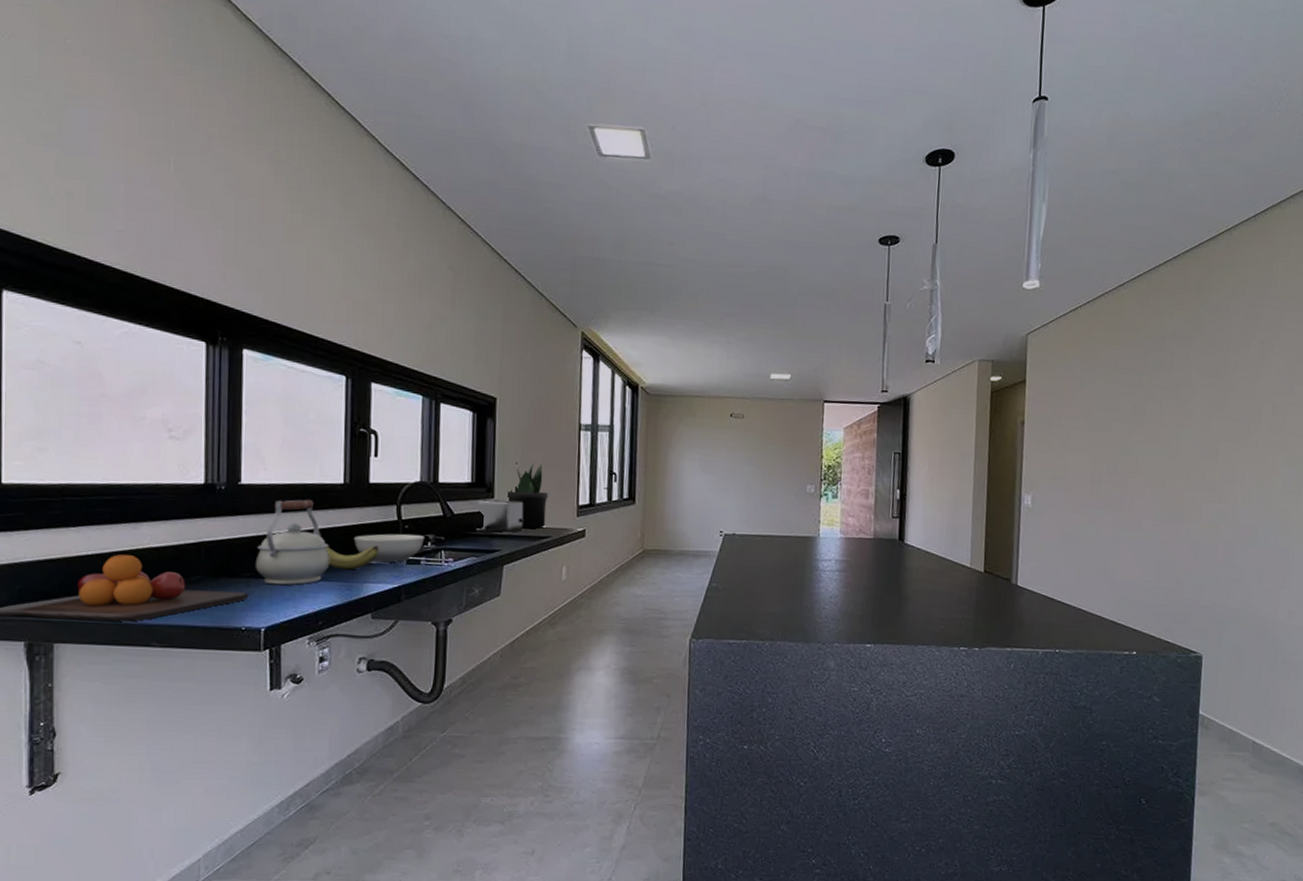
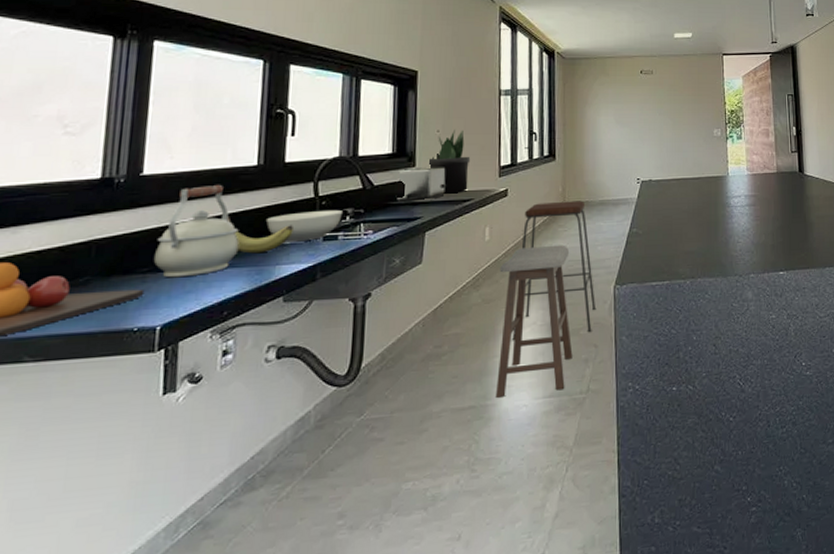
bar stool: none [569,591,646,734] -> present [496,244,573,398]
bar stool: none [585,547,671,683] -> present [511,201,597,341]

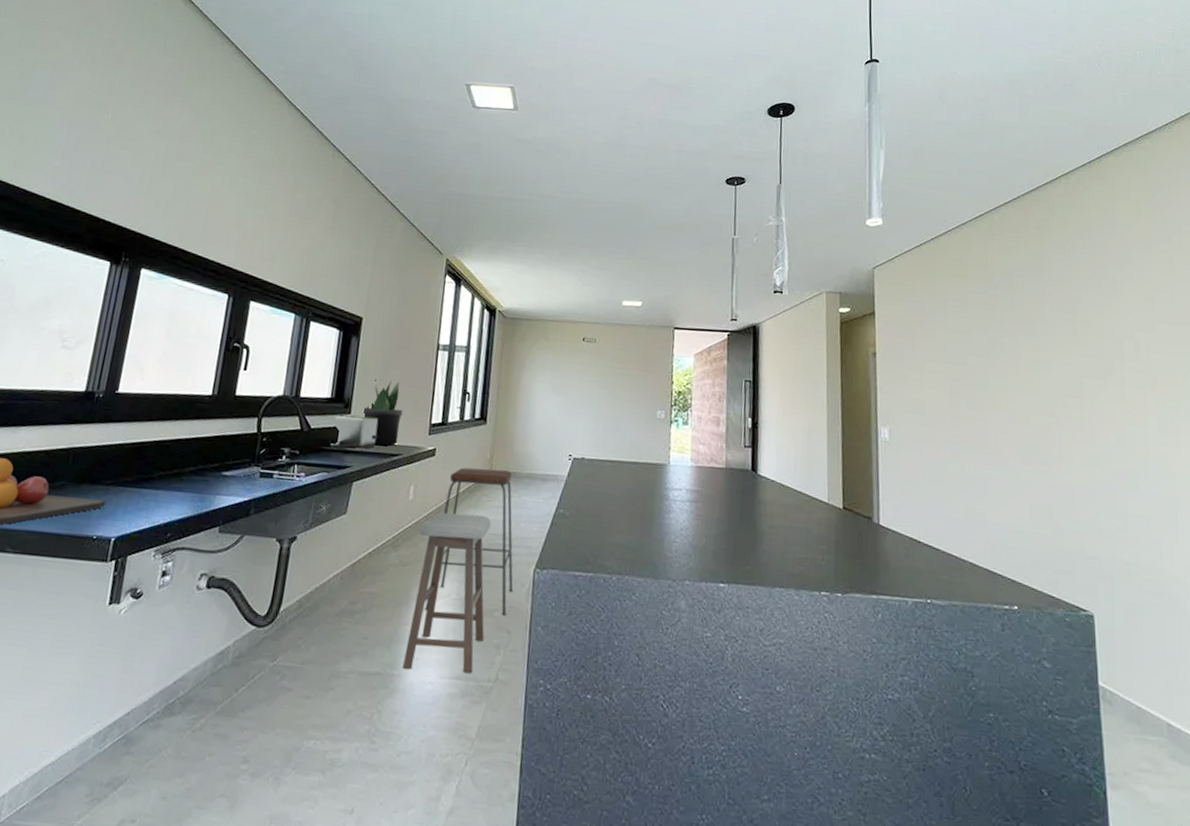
kettle: present [153,184,239,278] -> none [116,409,189,495]
fruit: present [227,217,293,254] -> none [180,442,236,482]
bowl: present [265,209,344,242] -> none [212,446,281,475]

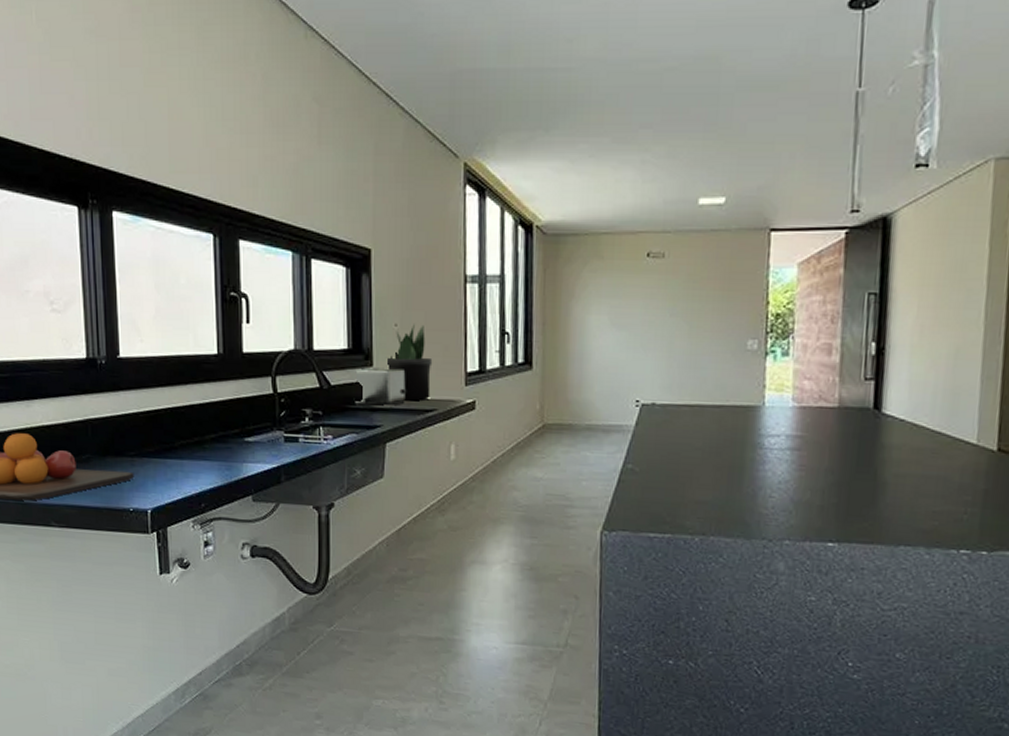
bar stool: present [403,512,492,674] -> none [464,472,549,639]
bar stool: present [424,467,514,616] -> none [480,421,579,581]

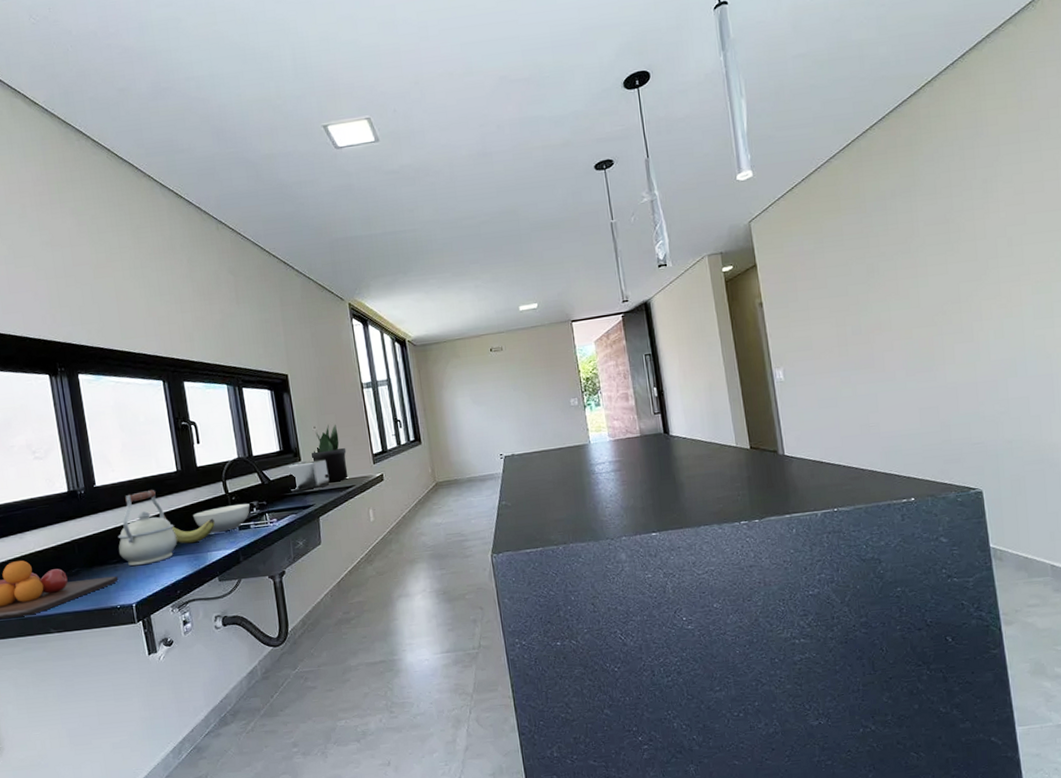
kettle: none [138,372,209,465] -> present [117,489,178,567]
fruit: none [195,407,256,449] -> present [163,515,215,544]
bowl: none [230,408,302,441] -> present [192,503,251,533]

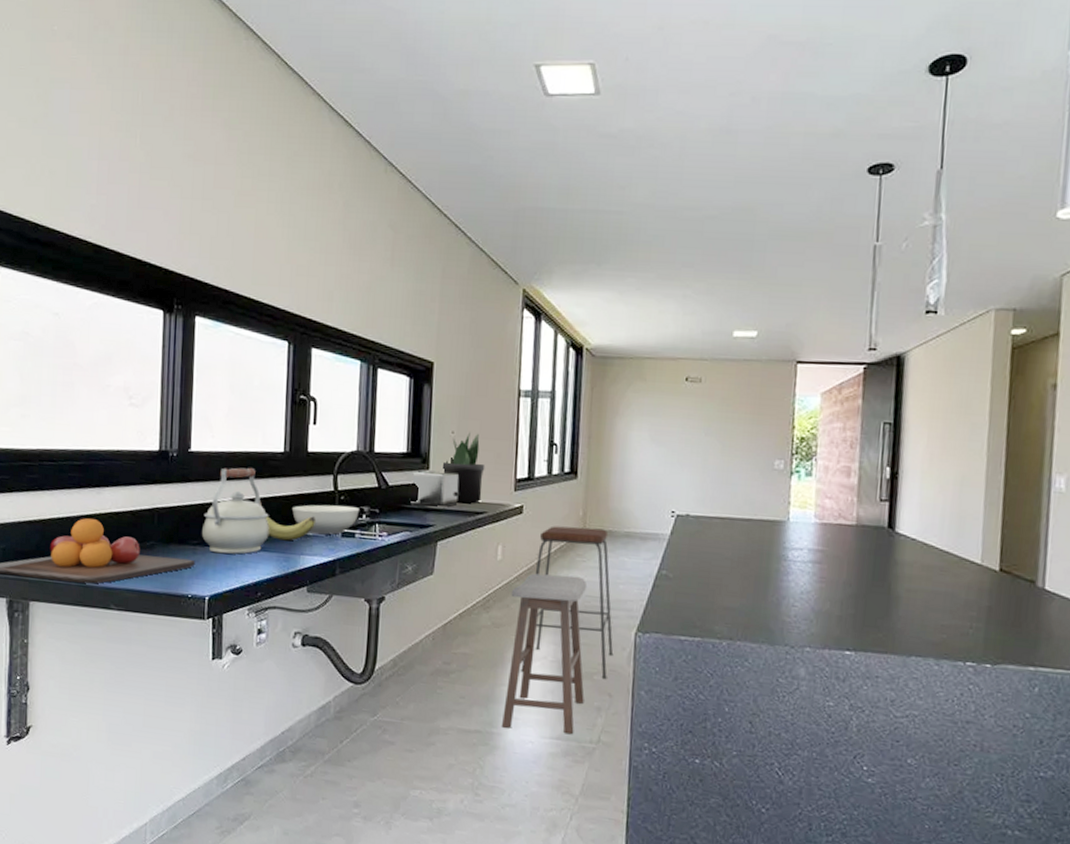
bar stool: none [387,520,462,653] -> present [502,573,588,735]
bar stool: none [401,479,478,606] -> present [520,526,614,680]

